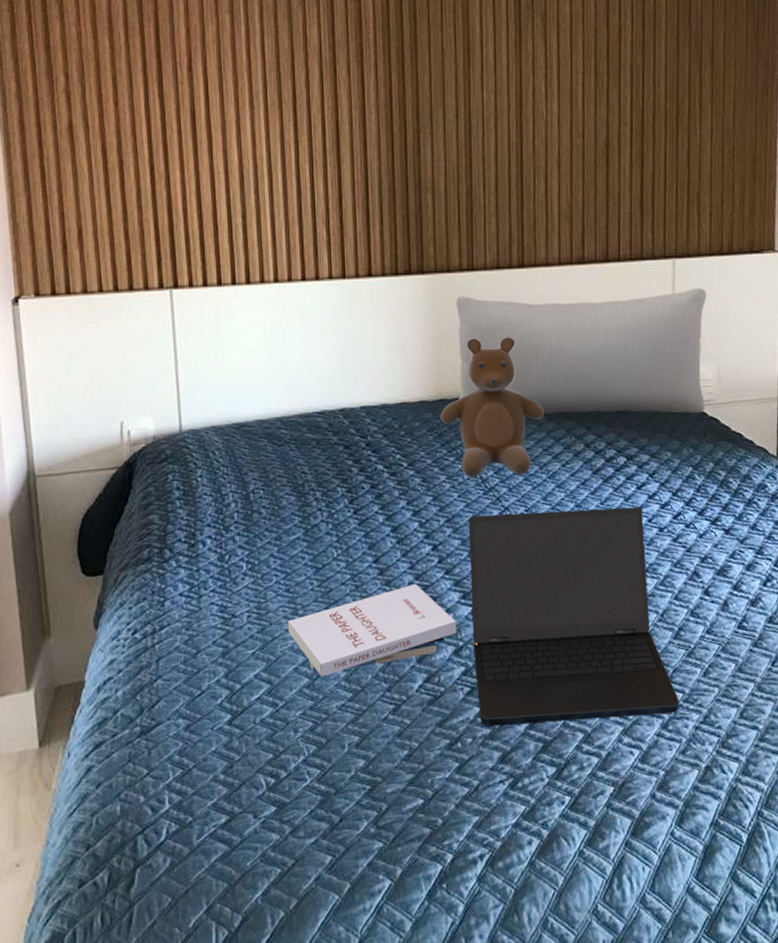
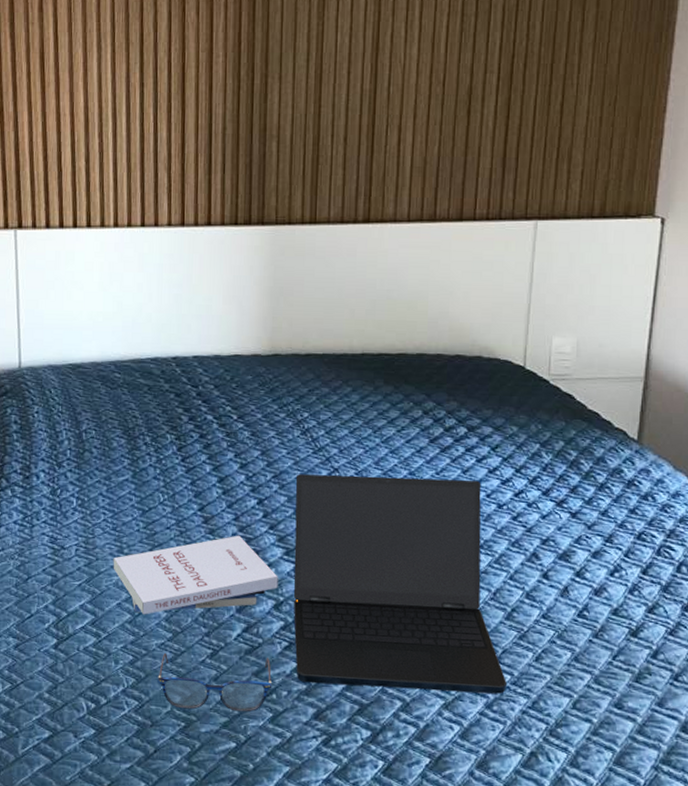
glasses: none [340,706,457,771] -> present [157,652,272,712]
teddy bear: present [440,337,544,477] -> none [273,294,381,437]
pillow: present [456,288,706,421] -> none [290,250,570,388]

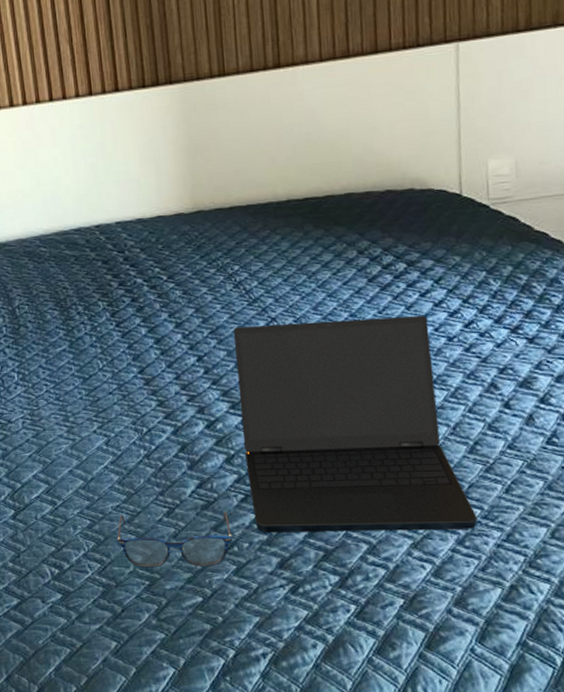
books: present [113,535,278,615] -> none [60,393,228,480]

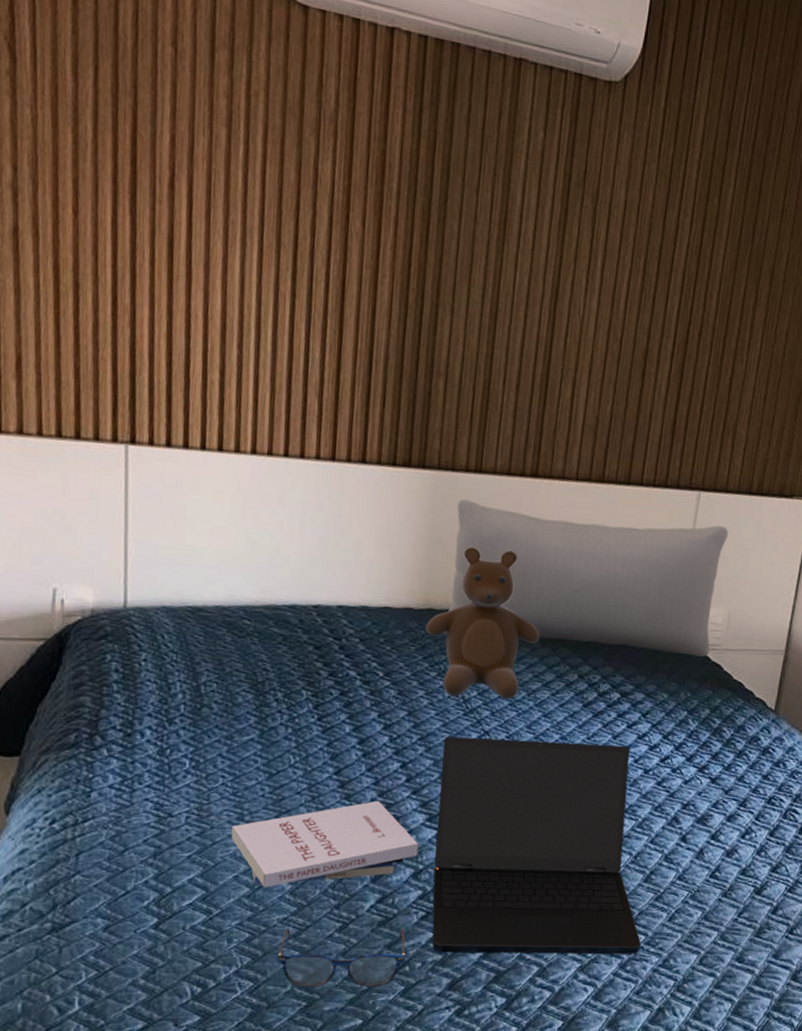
books: none [60,393,228,480] -> present [230,800,419,888]
teddy bear: none [198,142,310,289] -> present [426,547,540,700]
pillow: none [208,72,500,233] -> present [443,499,728,657]

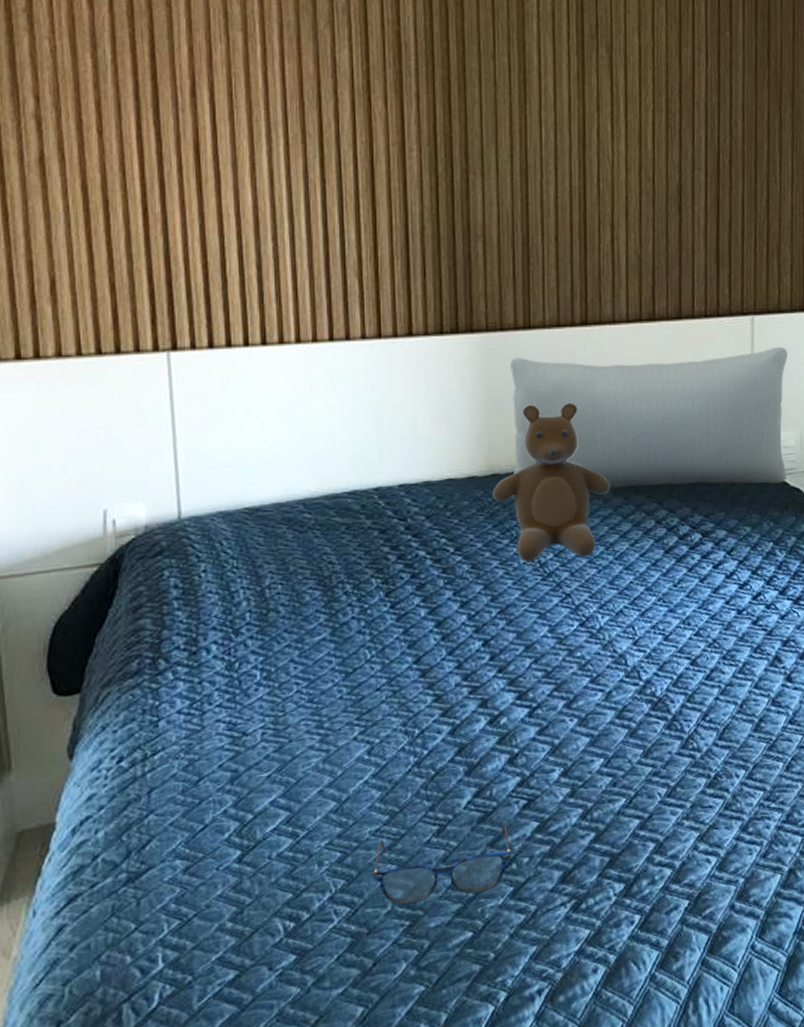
books: present [230,800,419,888] -> none [311,685,512,799]
laptop: present [432,736,641,954] -> none [524,587,760,843]

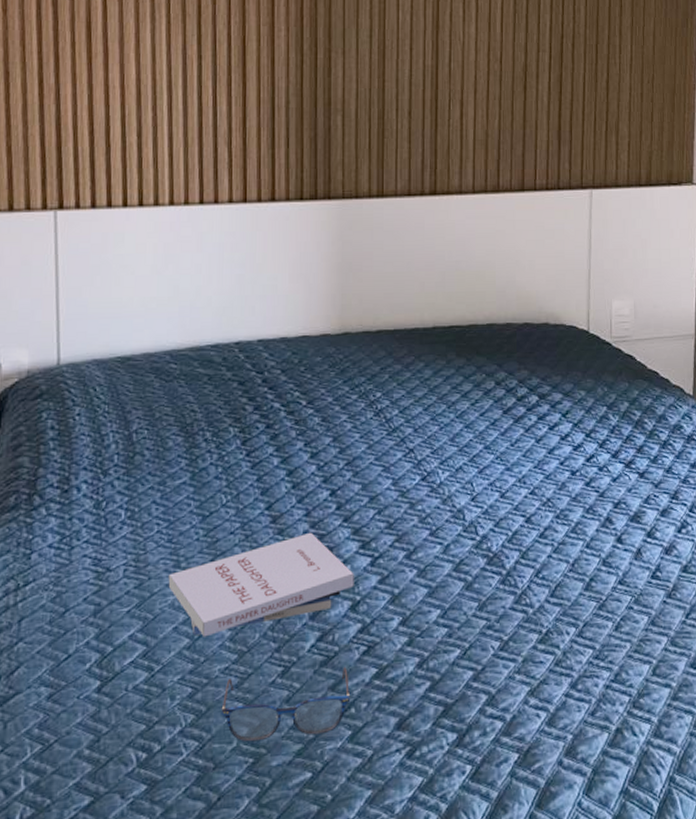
books: none [311,685,512,799] -> present [168,532,354,637]
teddy bear: present [492,403,610,562] -> none [344,267,453,417]
pillow: present [511,347,787,499] -> none [361,220,623,357]

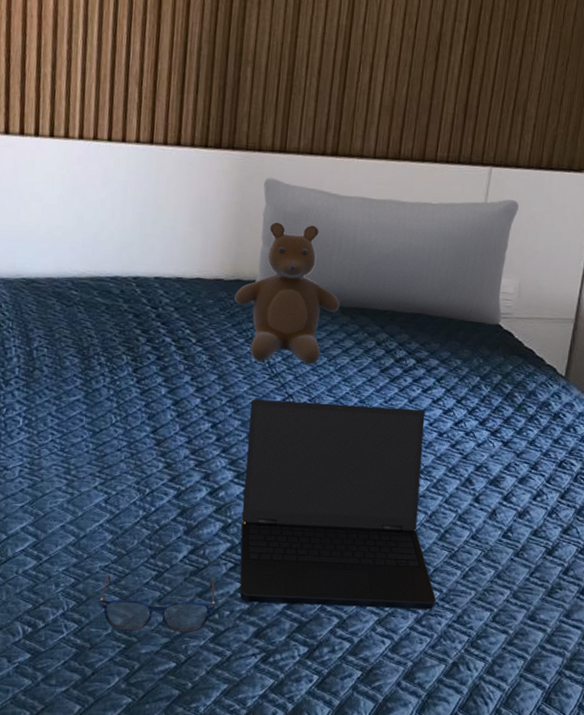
books: present [168,532,354,637] -> none [58,458,228,537]
teddy bear: none [344,267,453,417] -> present [234,222,340,365]
pillow: none [361,220,623,357] -> present [251,178,519,325]
laptop: none [370,448,589,690] -> present [239,399,436,610]

